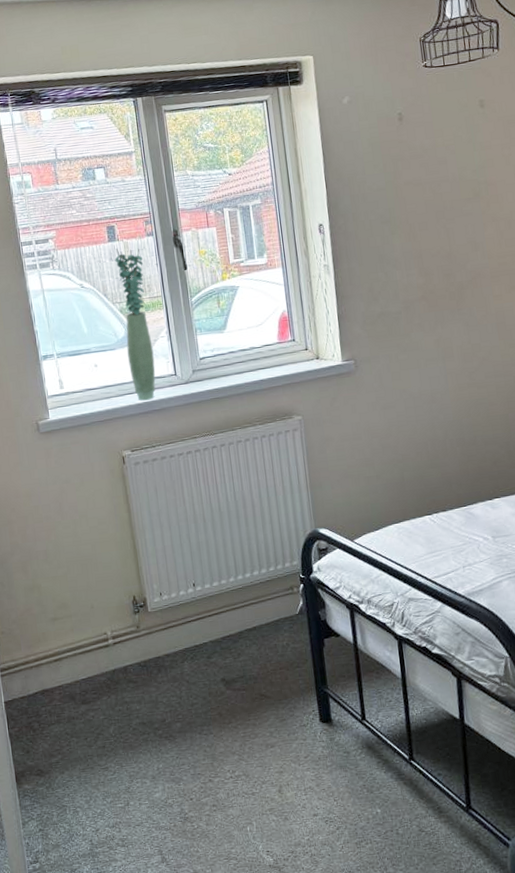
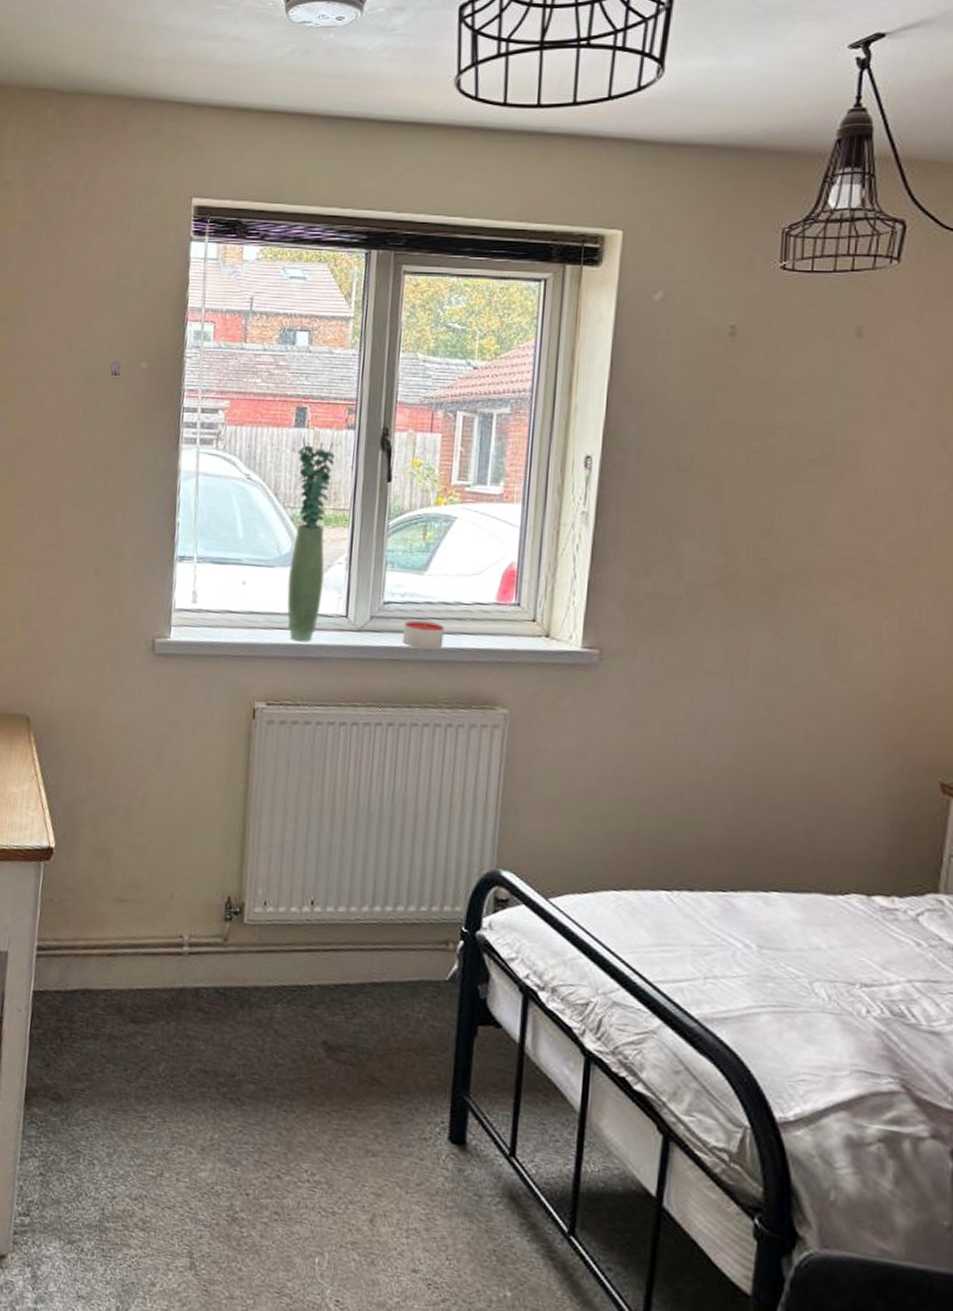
candle: none [217,365,248,387] -> present [402,620,445,650]

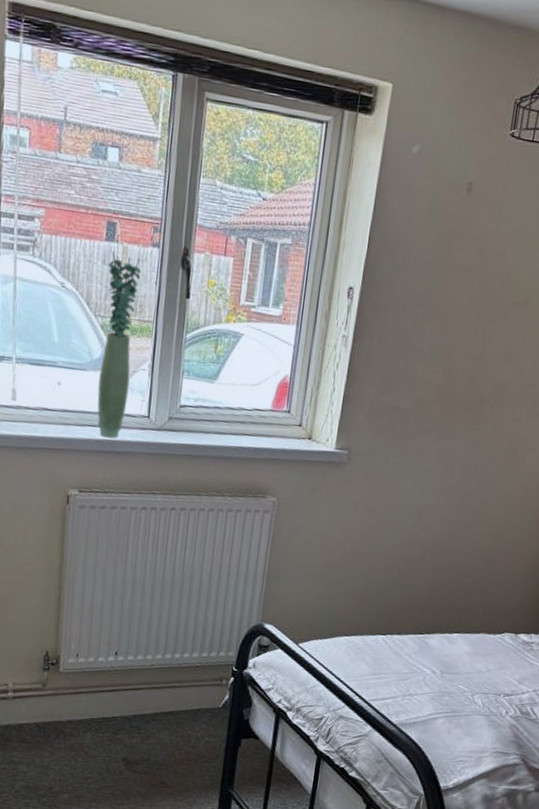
candle: present [402,620,445,650] -> none [194,422,229,448]

